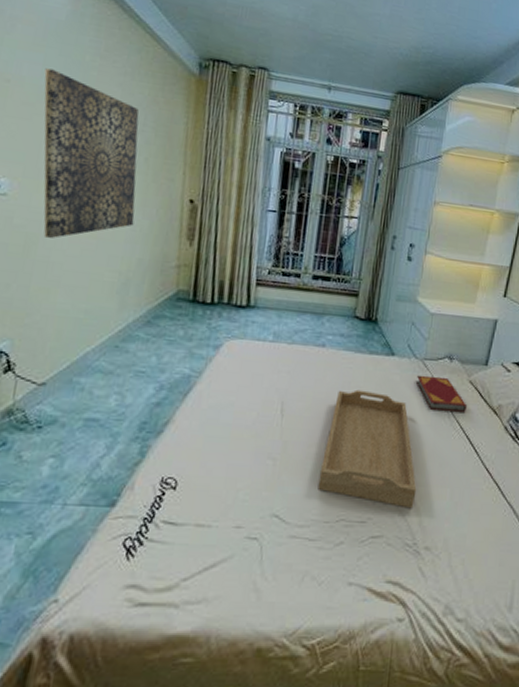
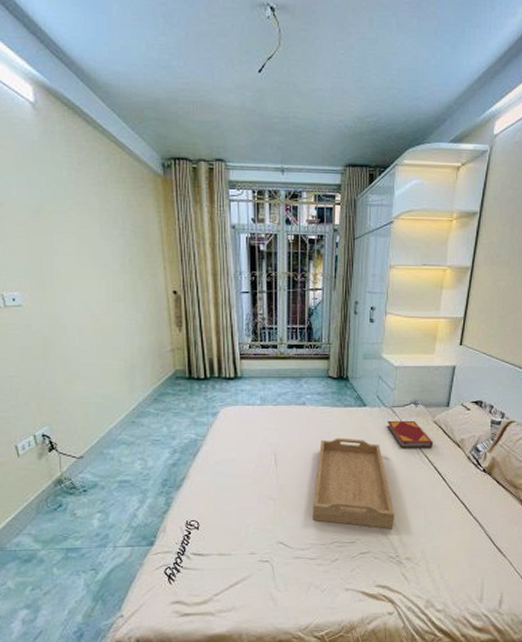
wall art: present [43,68,139,239] -> none [31,188,130,338]

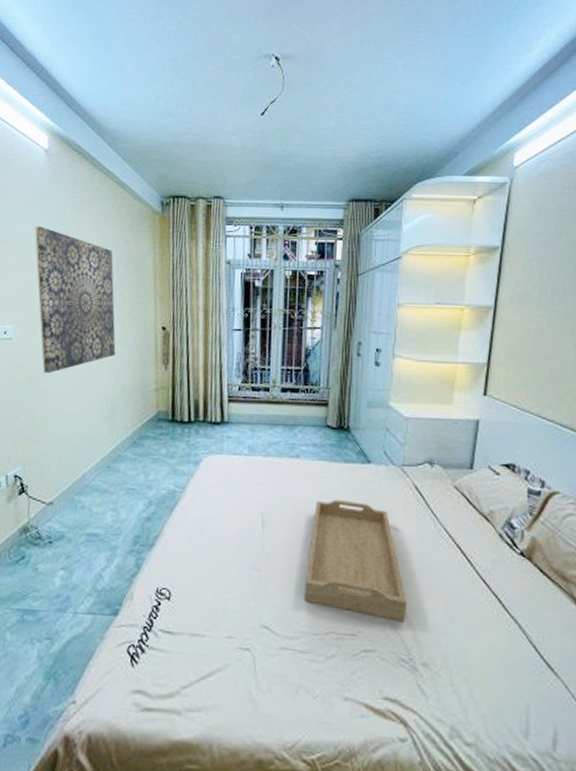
wall art: none [31,188,130,338] -> present [34,226,116,373]
hardback book: present [386,420,434,448] -> none [395,482,455,519]

